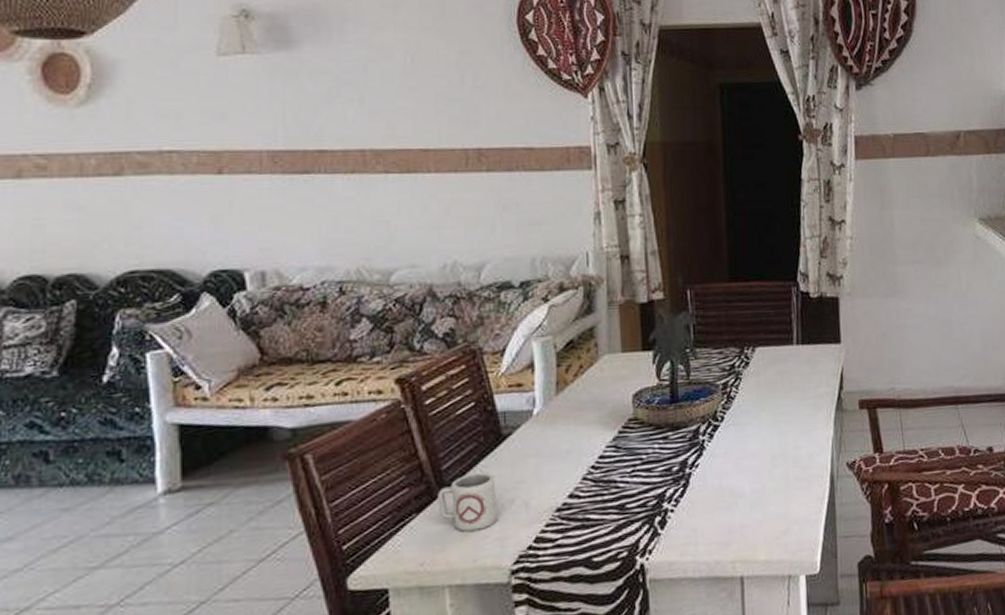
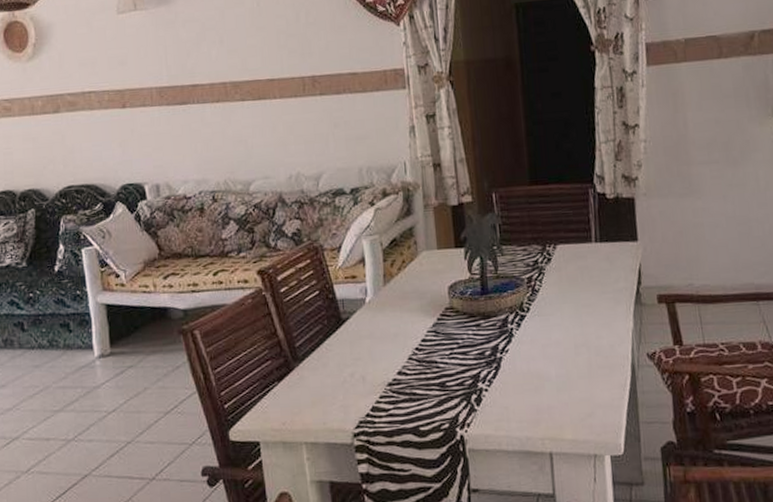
cup: present [437,473,497,532] -> none [293,350,341,399]

